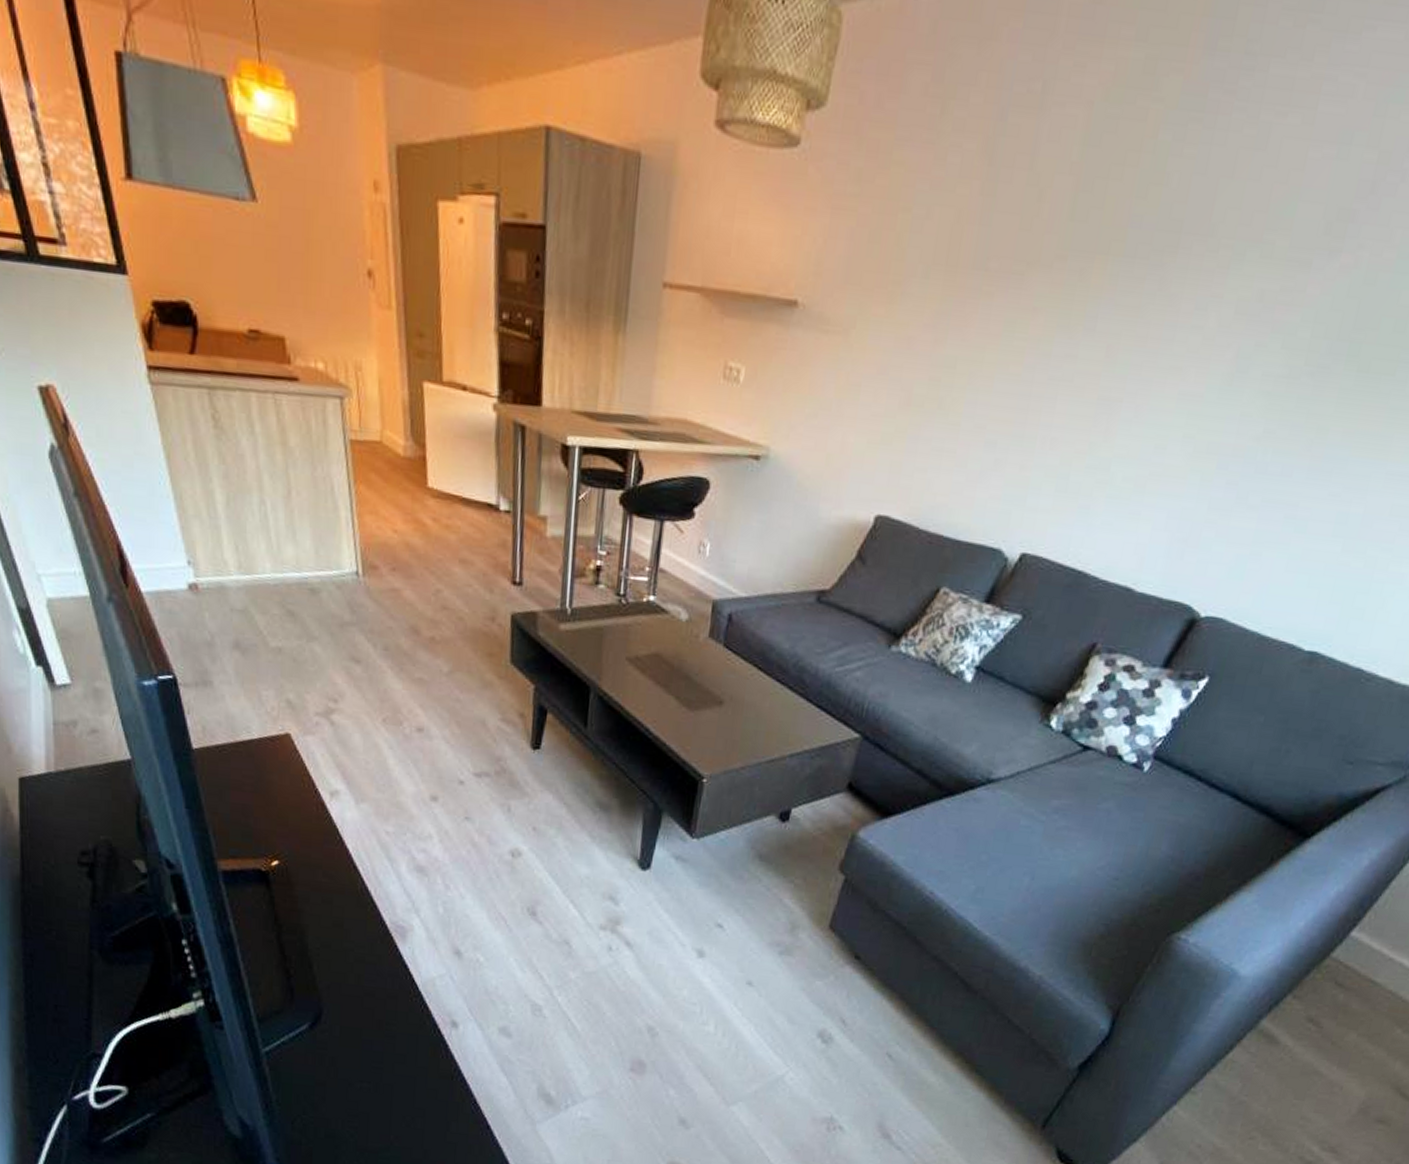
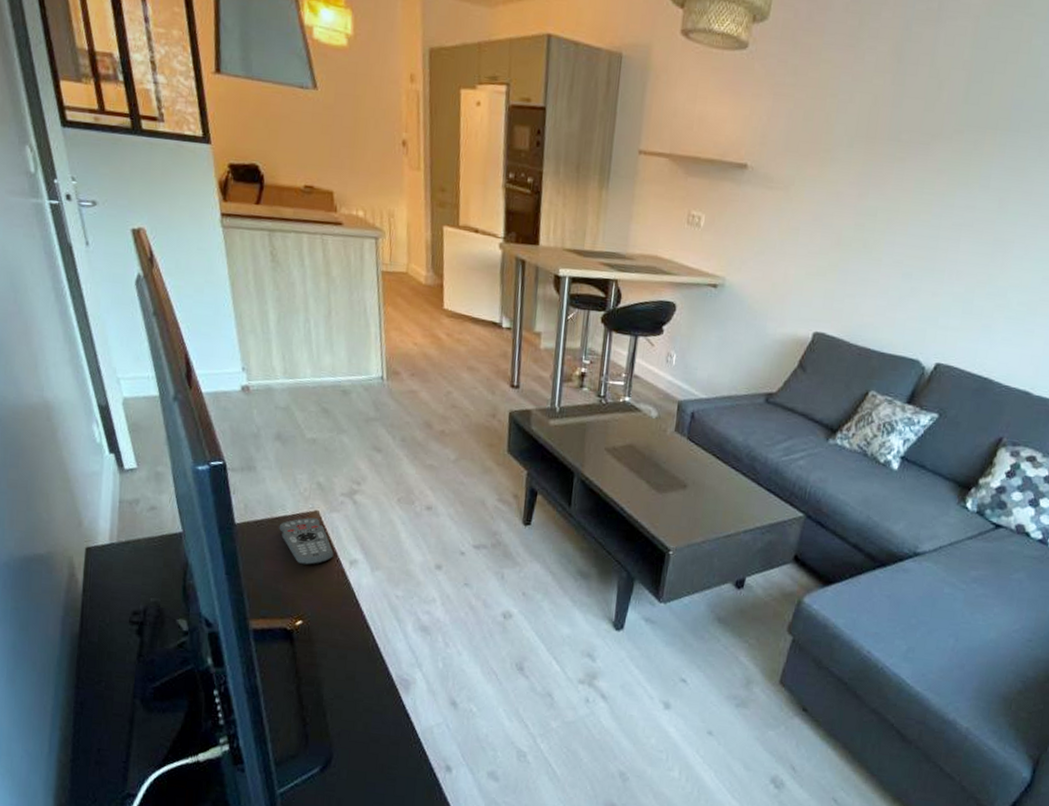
remote control: none [244,741,311,798] -> present [278,517,334,566]

